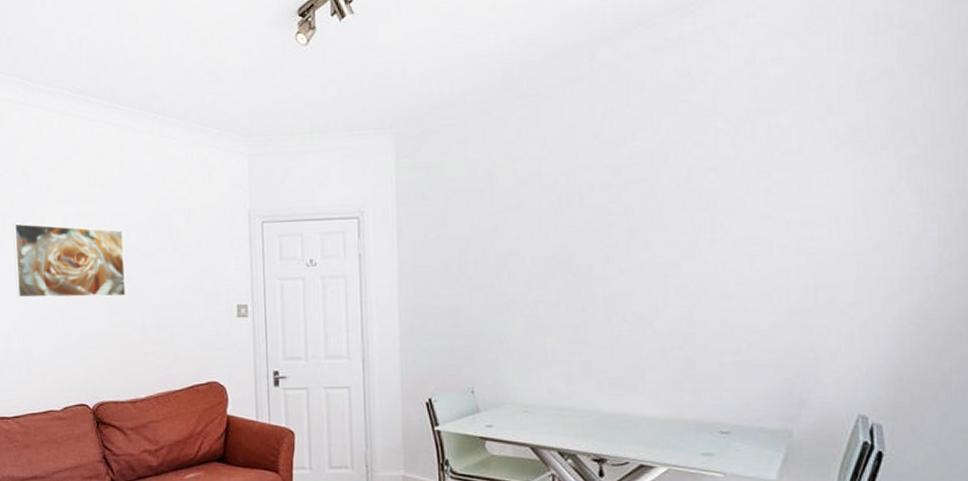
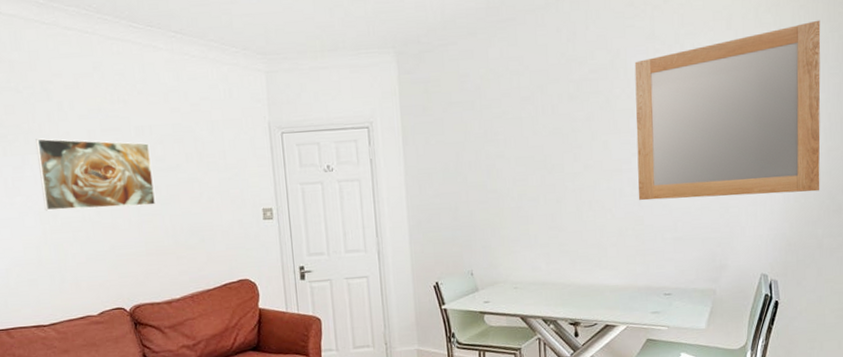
home mirror: none [688,90,953,314] -> present [634,20,821,201]

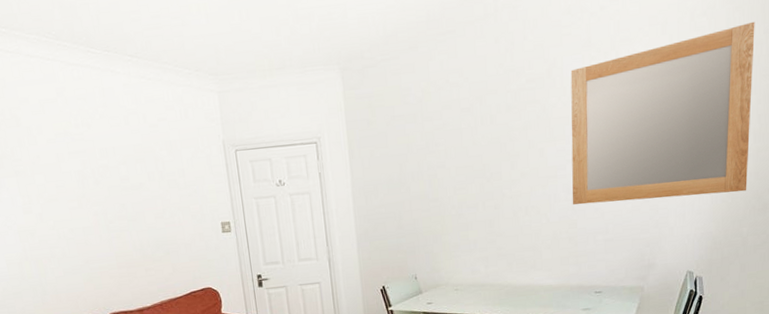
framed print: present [35,138,156,211] -> none [9,162,124,230]

